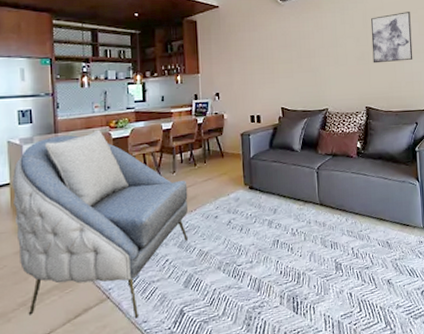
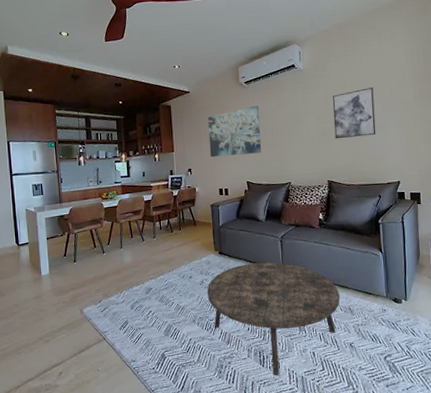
armchair: present [11,129,188,319] -> none [29,200,167,358]
coffee table: none [235,196,378,324] -> present [207,262,340,376]
wall art: none [238,25,298,81] -> present [207,105,262,158]

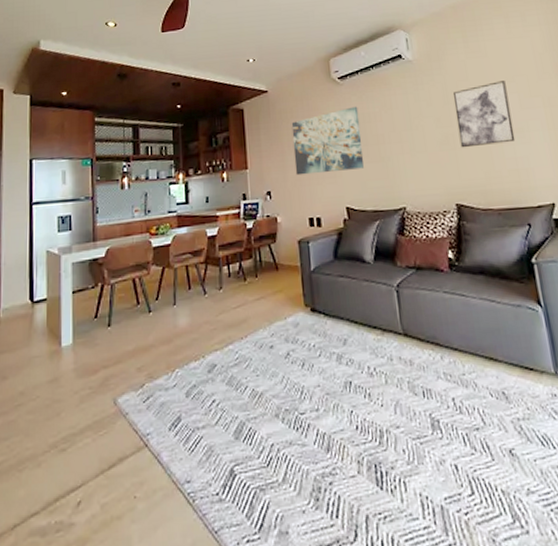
coffee table: present [207,262,340,376] -> none [295,322,489,506]

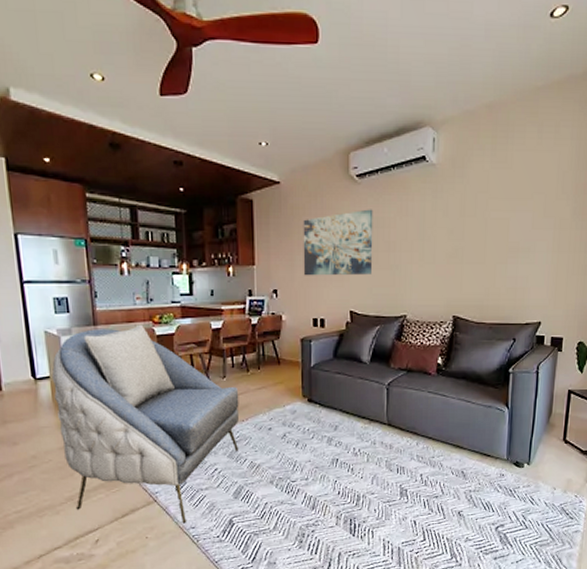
armchair: none [48,237,238,477] -> present [51,324,239,524]
wall art: present [453,81,516,148] -> none [468,197,524,263]

